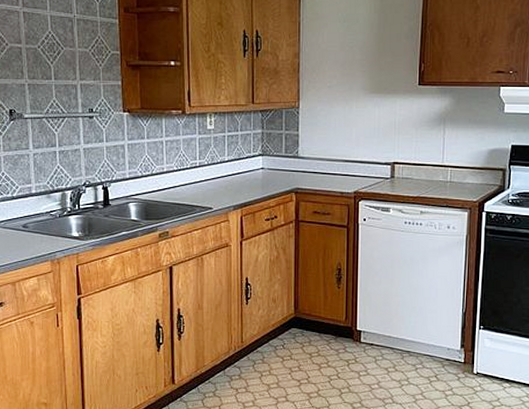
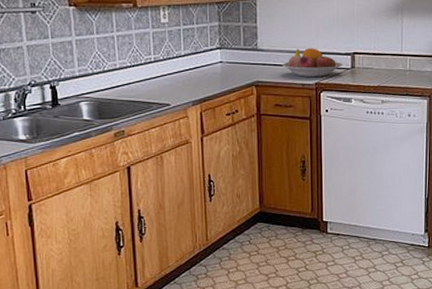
fruit bowl: none [322,157,383,185] -> present [282,48,343,77]

